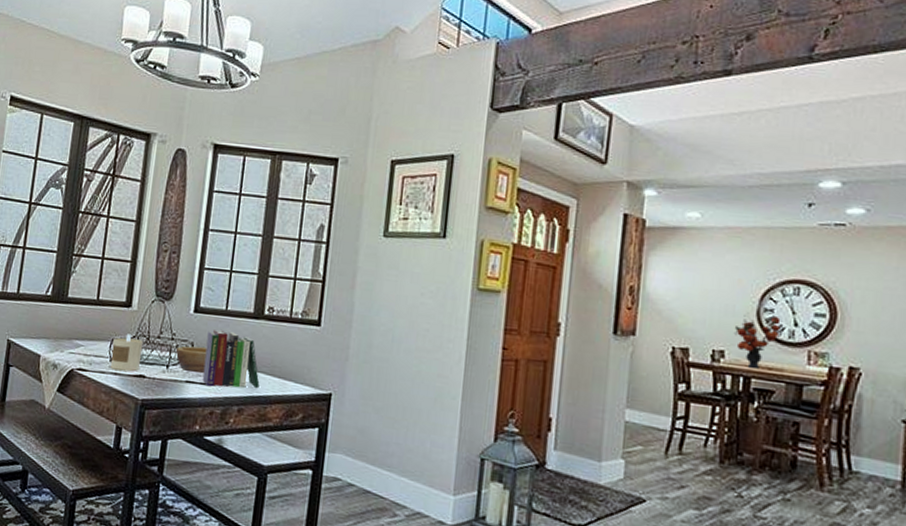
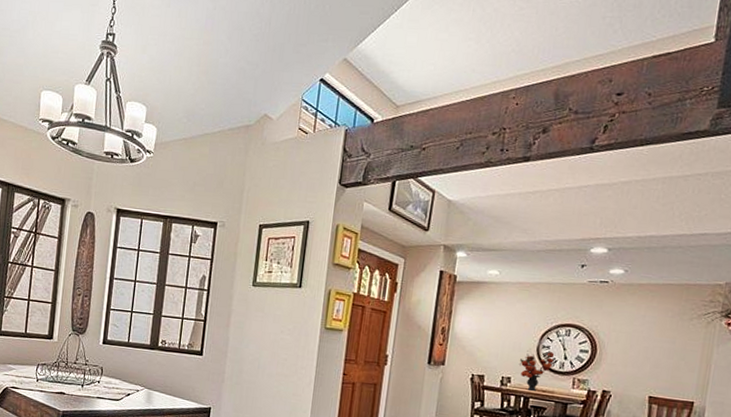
candle: present [110,334,144,372] -> none [37,360,63,390]
bowl: present [176,346,207,373] -> none [89,370,114,391]
books: present [202,330,260,388] -> none [110,357,155,403]

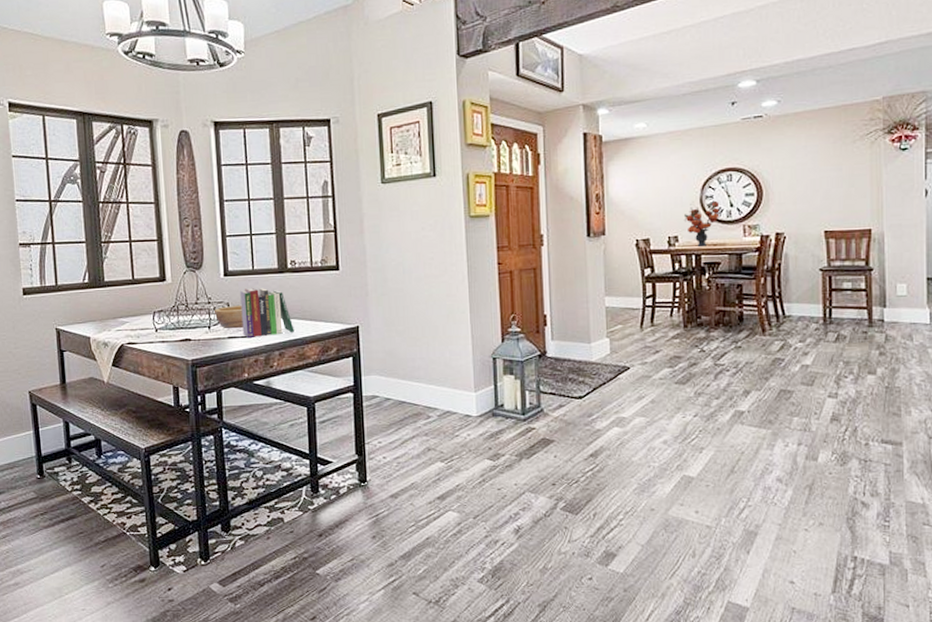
bowl: none [89,370,114,391] -> present [215,304,243,329]
books: none [110,357,155,403] -> present [240,288,295,339]

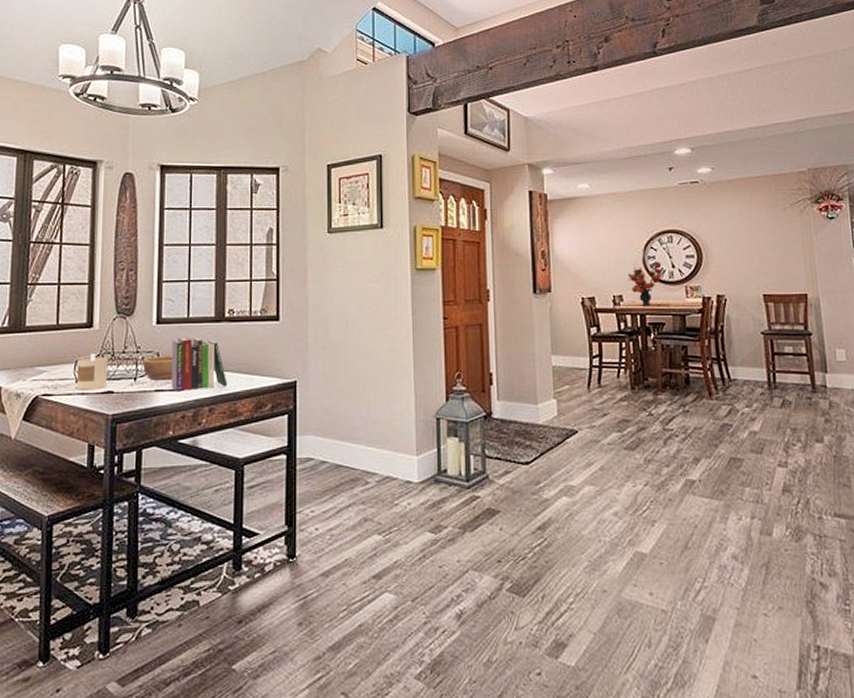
candle: none [155,305,184,338] -> present [76,353,109,390]

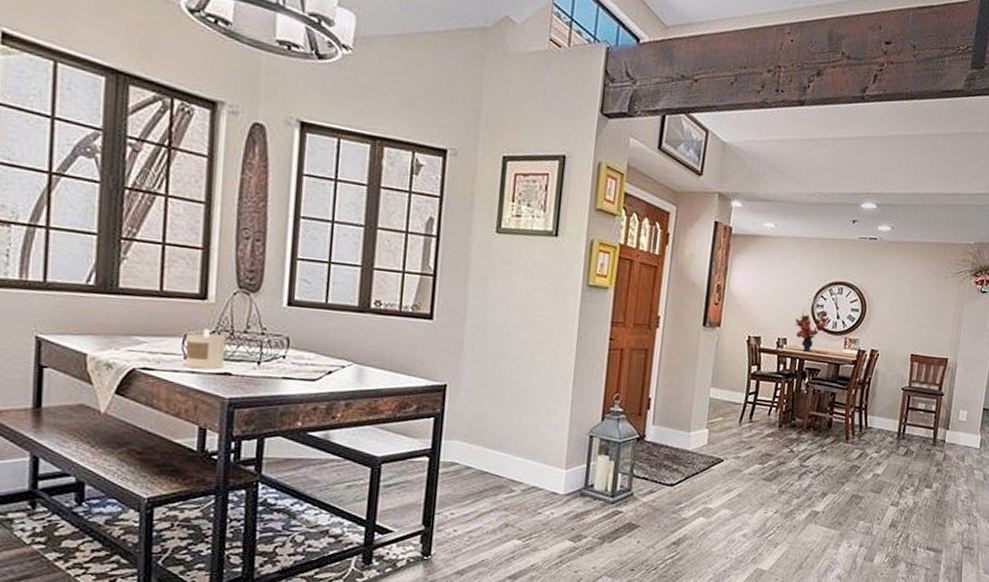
bowl: present [143,355,173,381] -> none [268,341,306,369]
books: present [171,337,227,392] -> none [302,324,369,383]

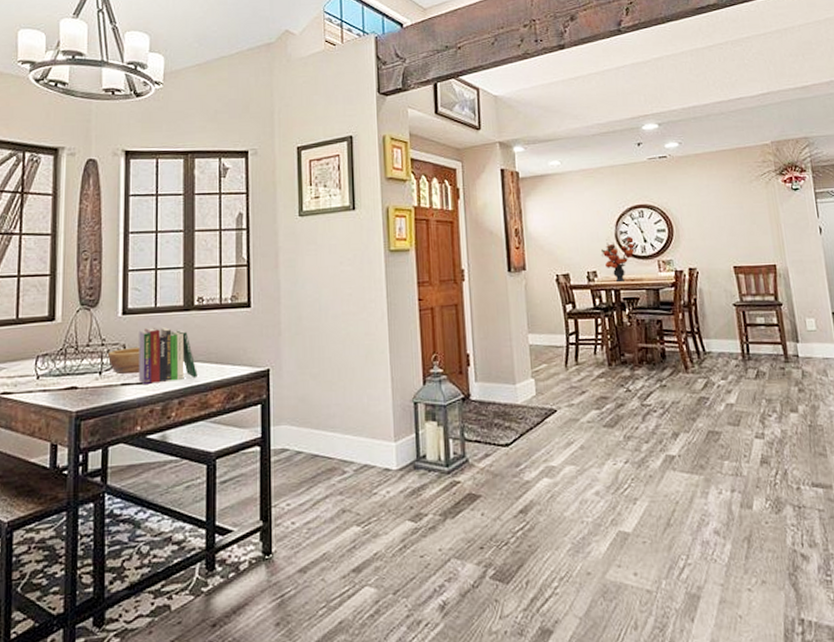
candle: present [185,329,227,370] -> none [37,347,72,387]
bowl: none [268,341,306,369] -> present [108,346,140,375]
books: none [302,324,369,383] -> present [138,327,198,386]

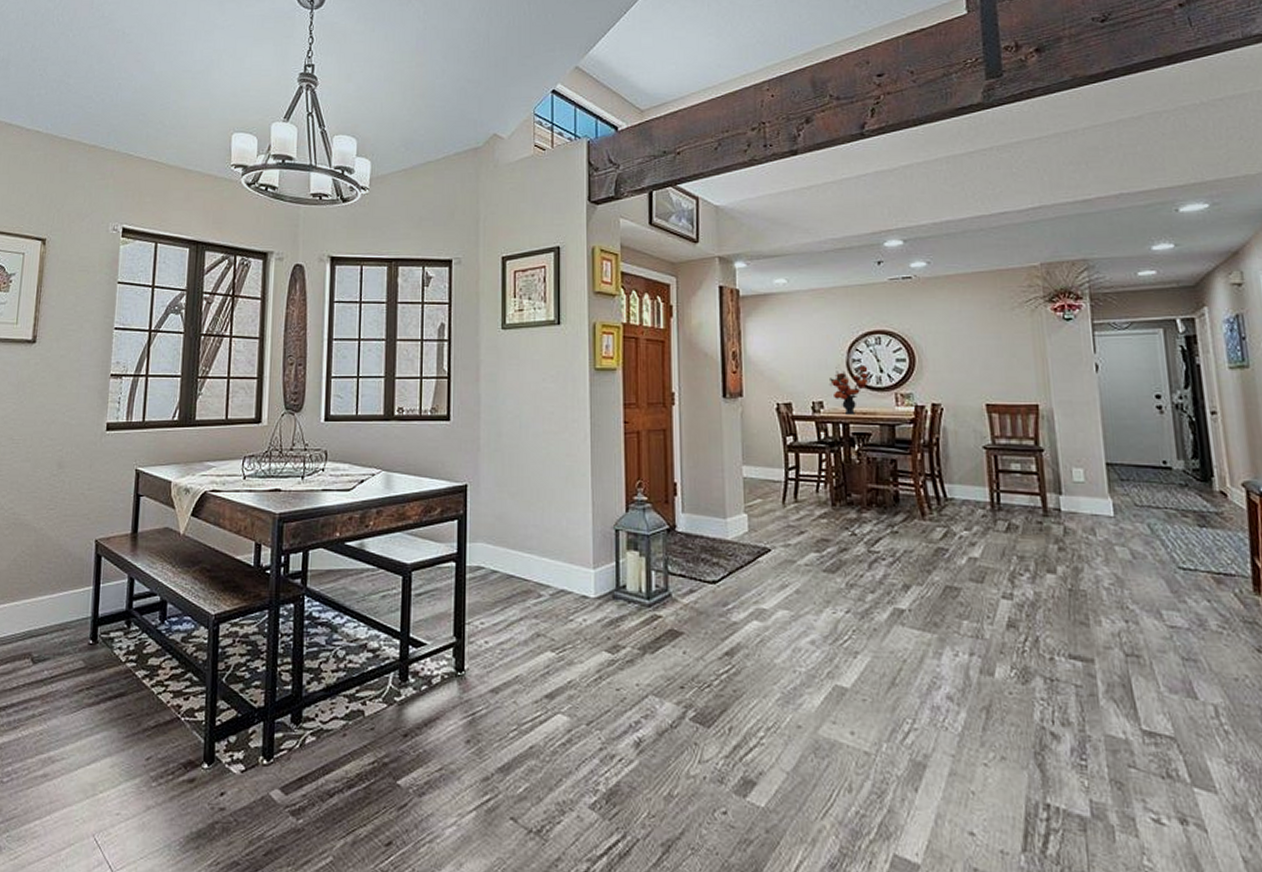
bowl: present [108,346,140,375] -> none [310,453,341,481]
books: present [138,327,198,386] -> none [338,436,396,493]

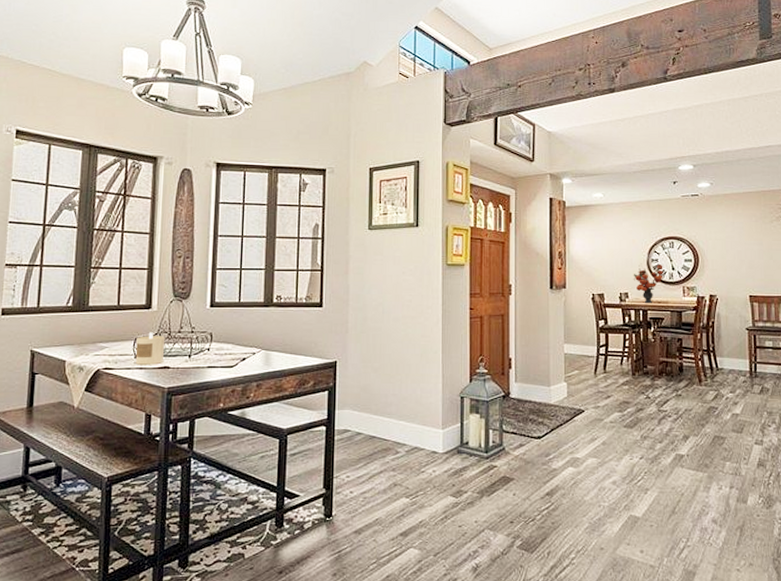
candle: none [244,449,277,487] -> present [135,332,166,365]

